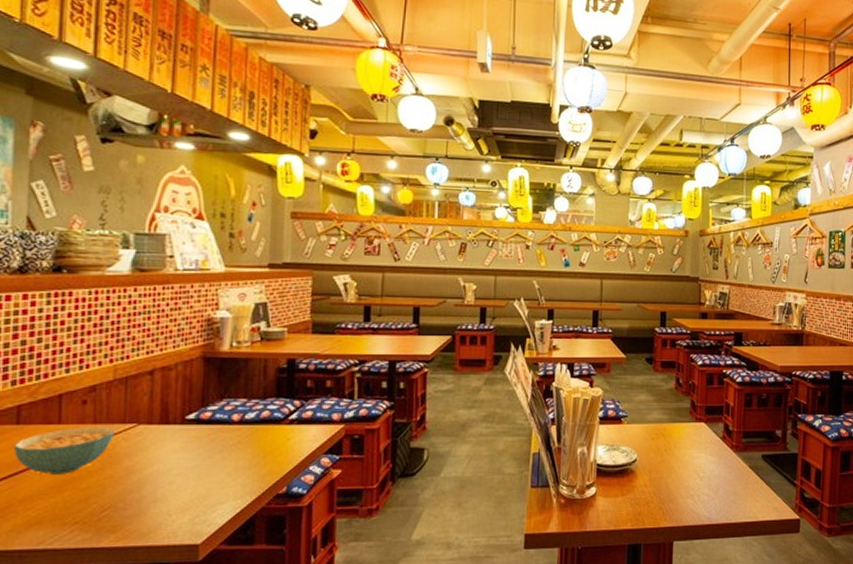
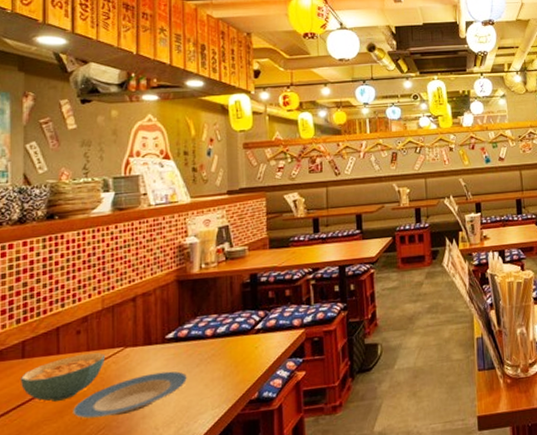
plate: none [73,455,209,497] -> present [73,371,188,419]

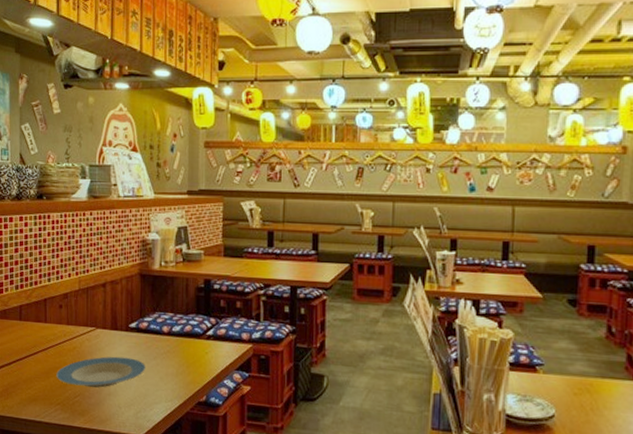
cereal bowl: present [20,353,105,402] -> none [18,326,80,364]

